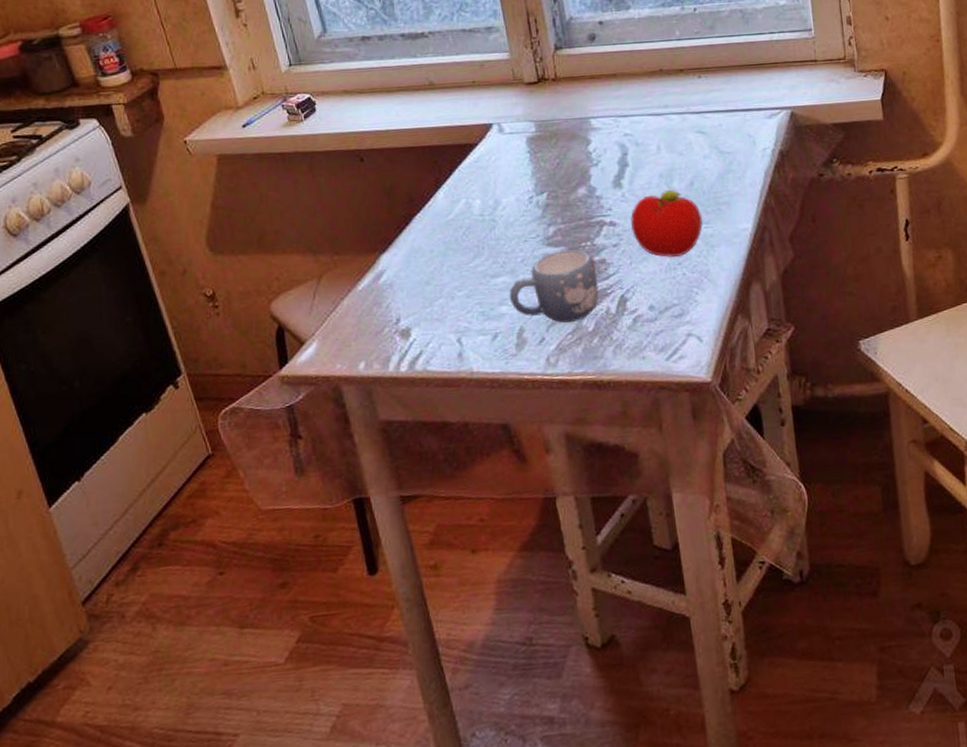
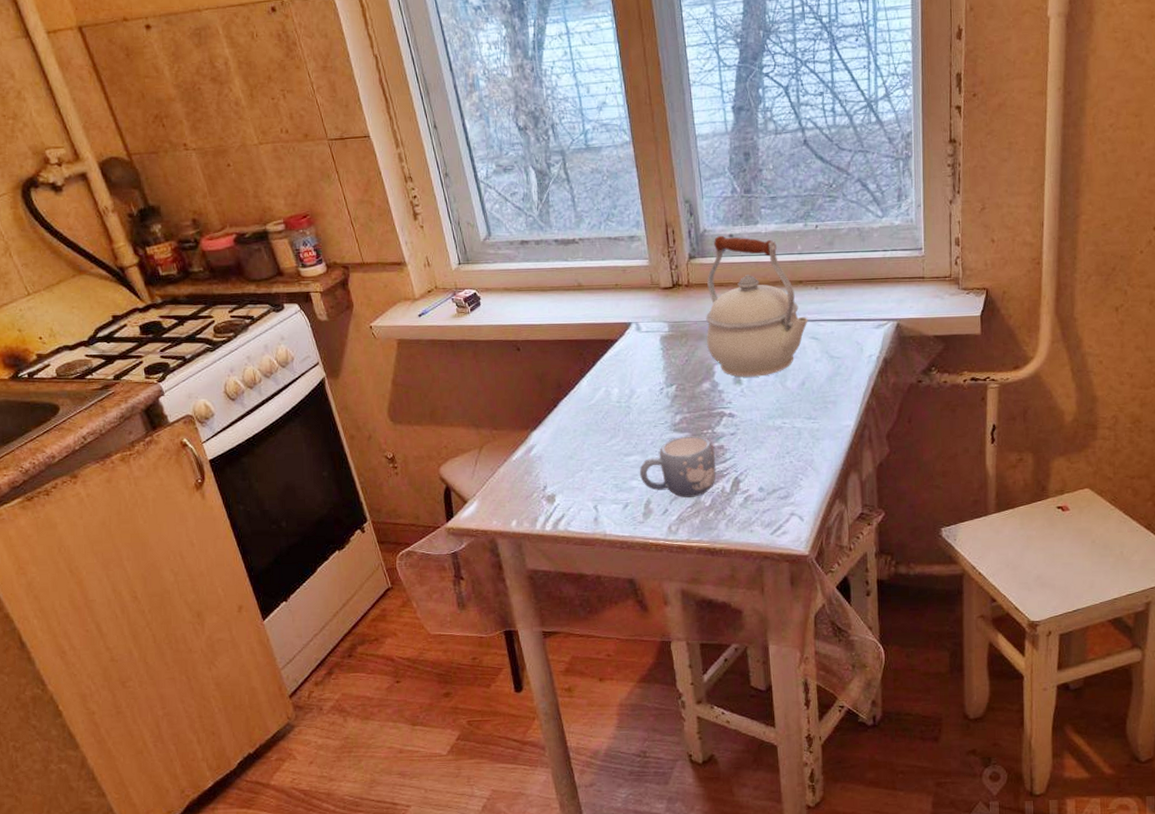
kettle: none [576,22,693,180] -> present [705,235,808,377]
fruit: present [631,189,703,257] -> none [748,387,811,447]

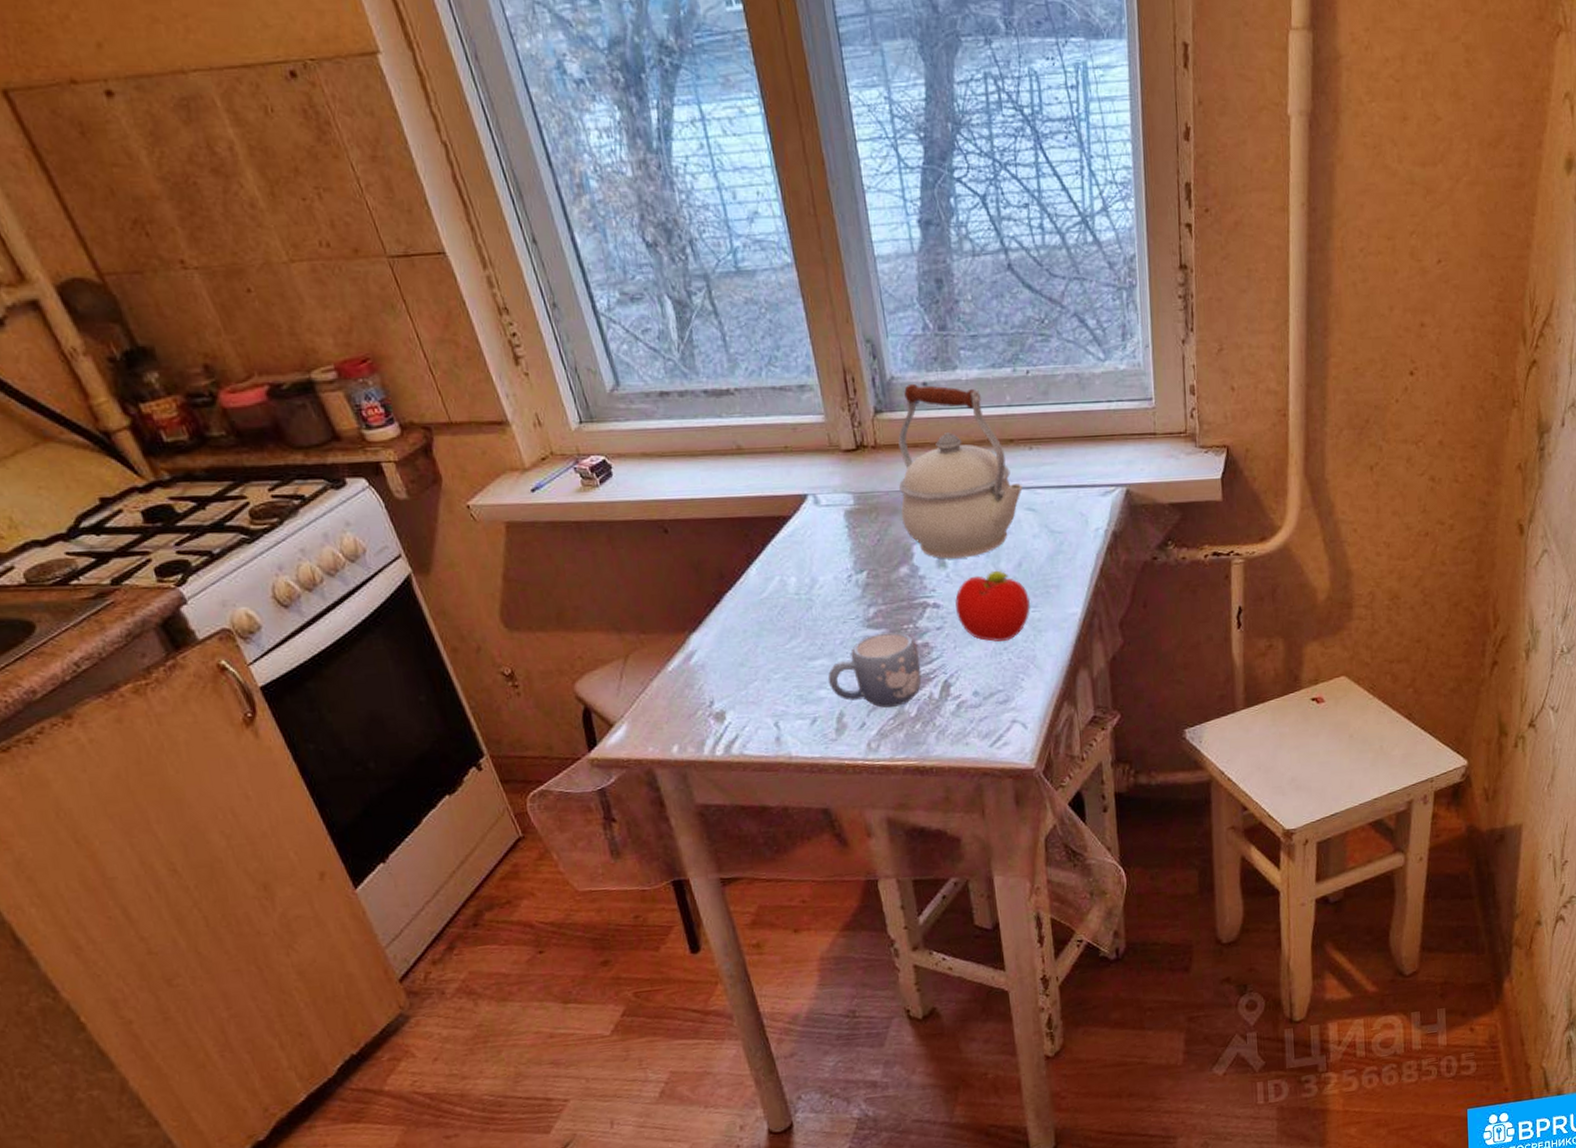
fruit: none [748,387,811,447] -> present [955,570,1031,642]

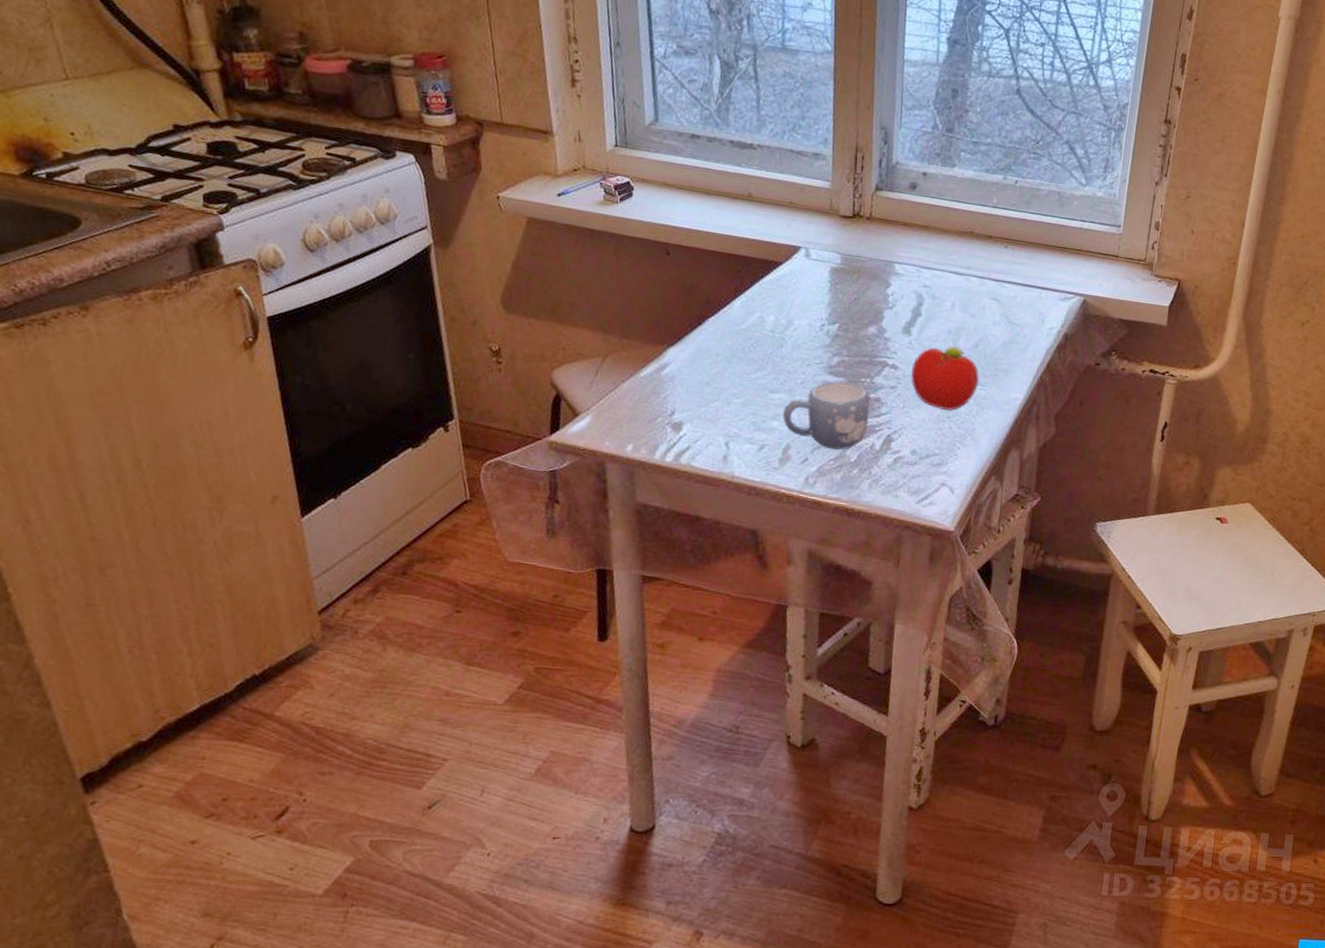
kettle: present [898,383,1023,559] -> none [880,171,992,331]

